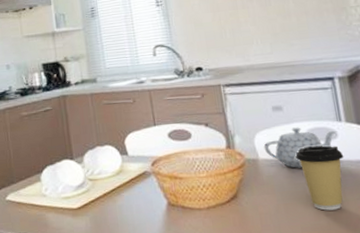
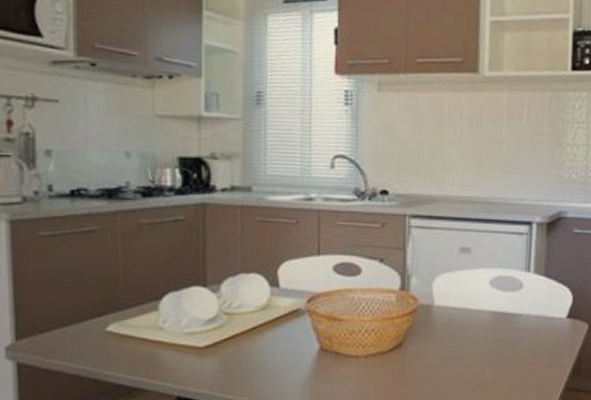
teapot: present [263,127,336,168] -> none [442,273,522,319]
coffee cup: present [295,145,344,211] -> none [474,296,525,366]

